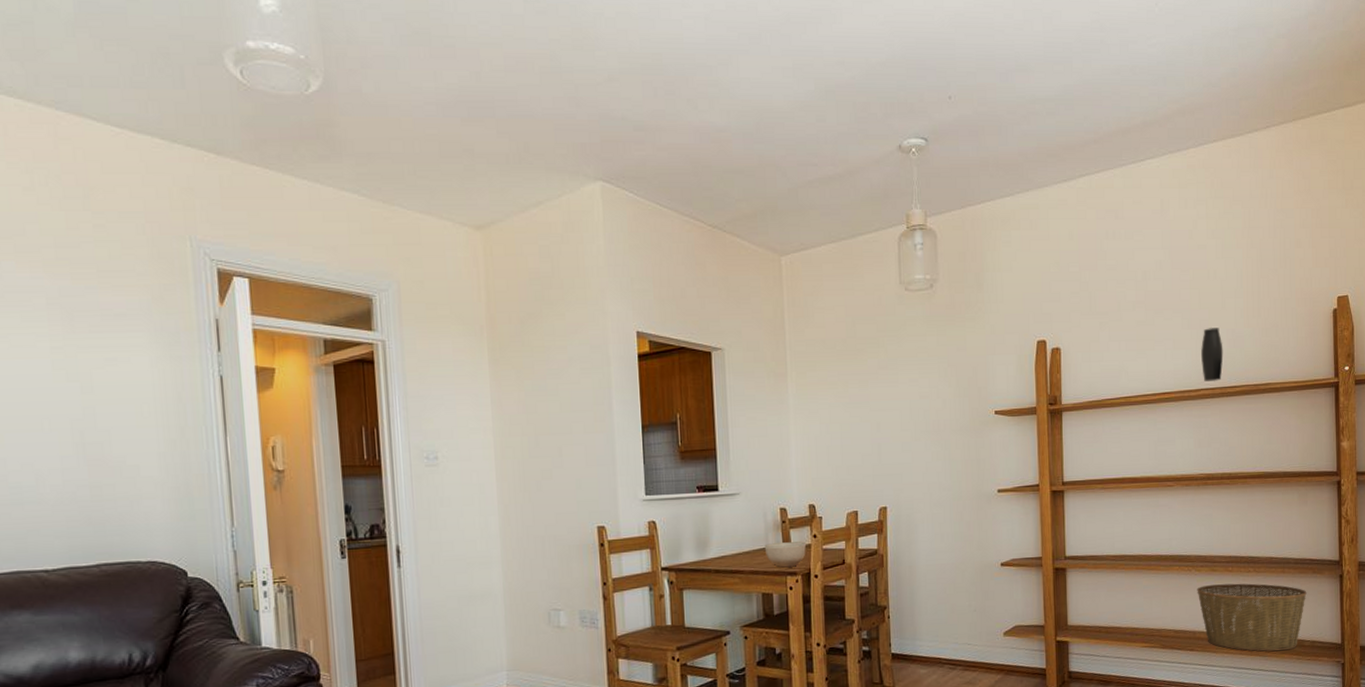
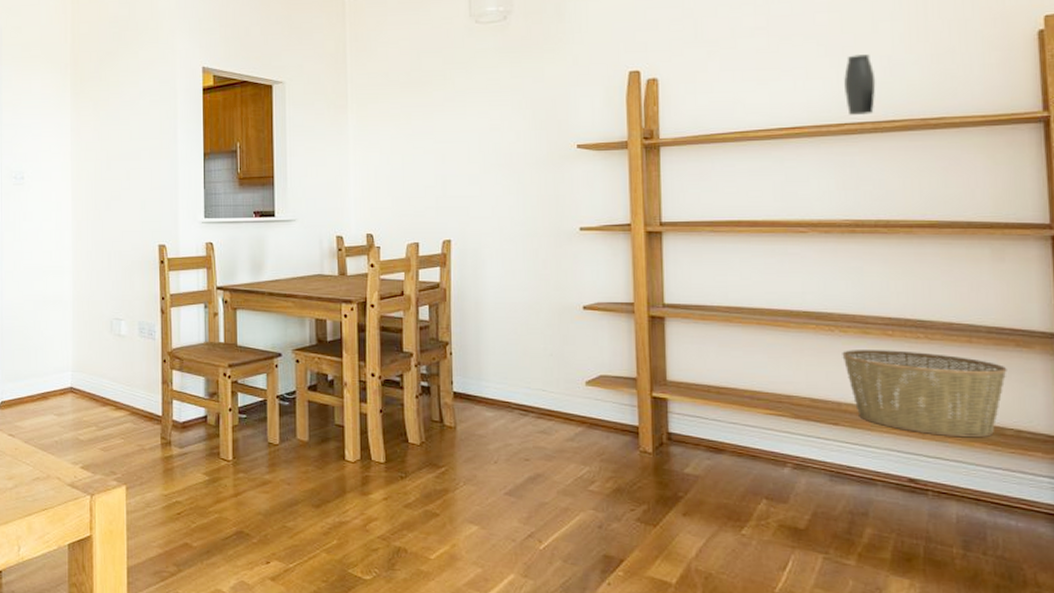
bowl: present [764,541,807,568] -> none [319,270,363,295]

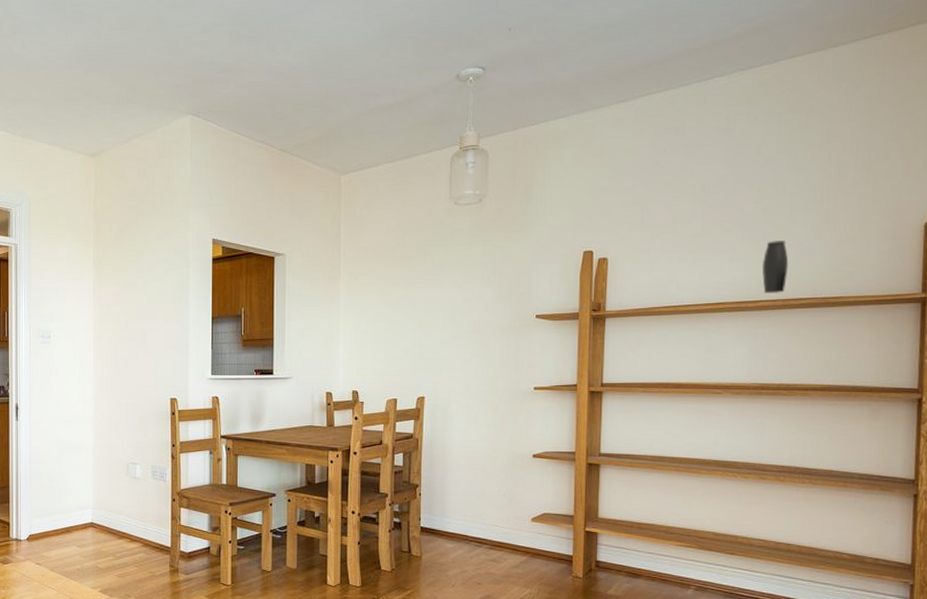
basket: present [842,350,1007,438] -> none [742,492,872,565]

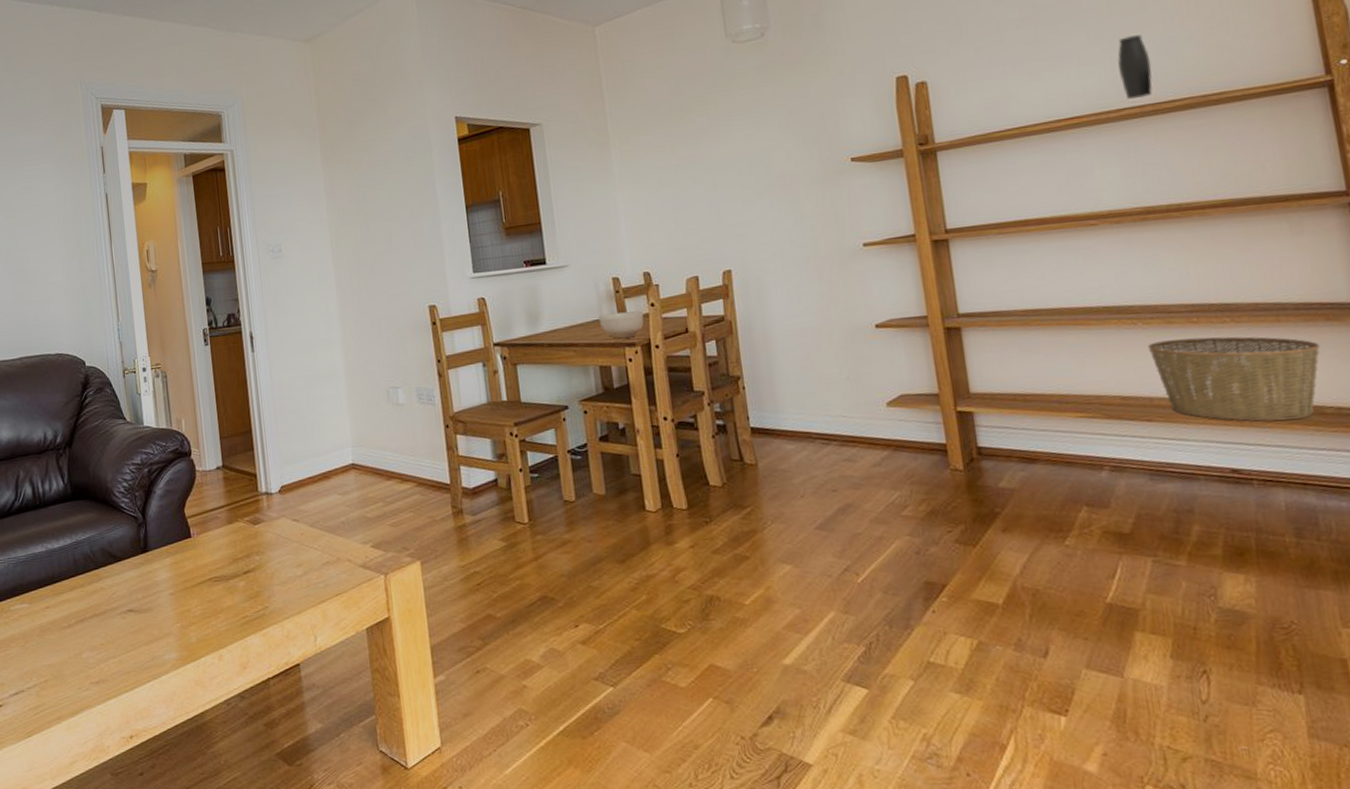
bowl: none [310,422,348,444] -> present [598,311,645,339]
basket: none [742,492,872,565] -> present [1148,336,1320,422]

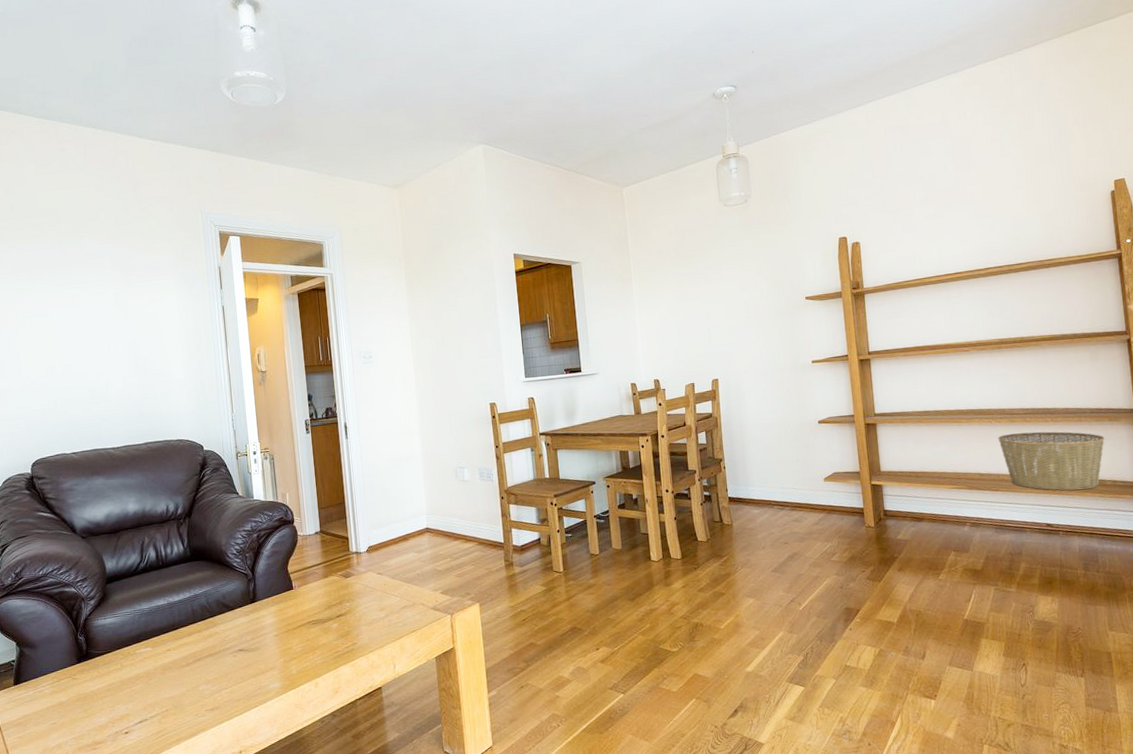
bowl: present [598,311,645,339] -> none [620,409,654,431]
vase: present [1117,35,1153,99] -> none [987,215,1009,261]

